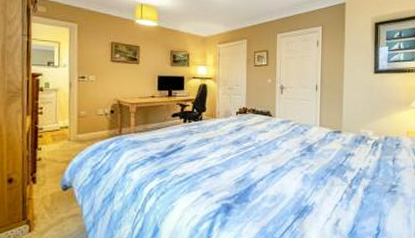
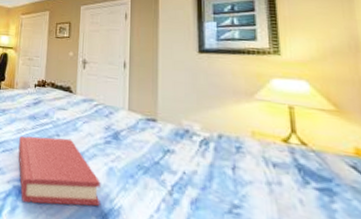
hardback book: none [224,156,298,216] -> present [18,135,101,207]

